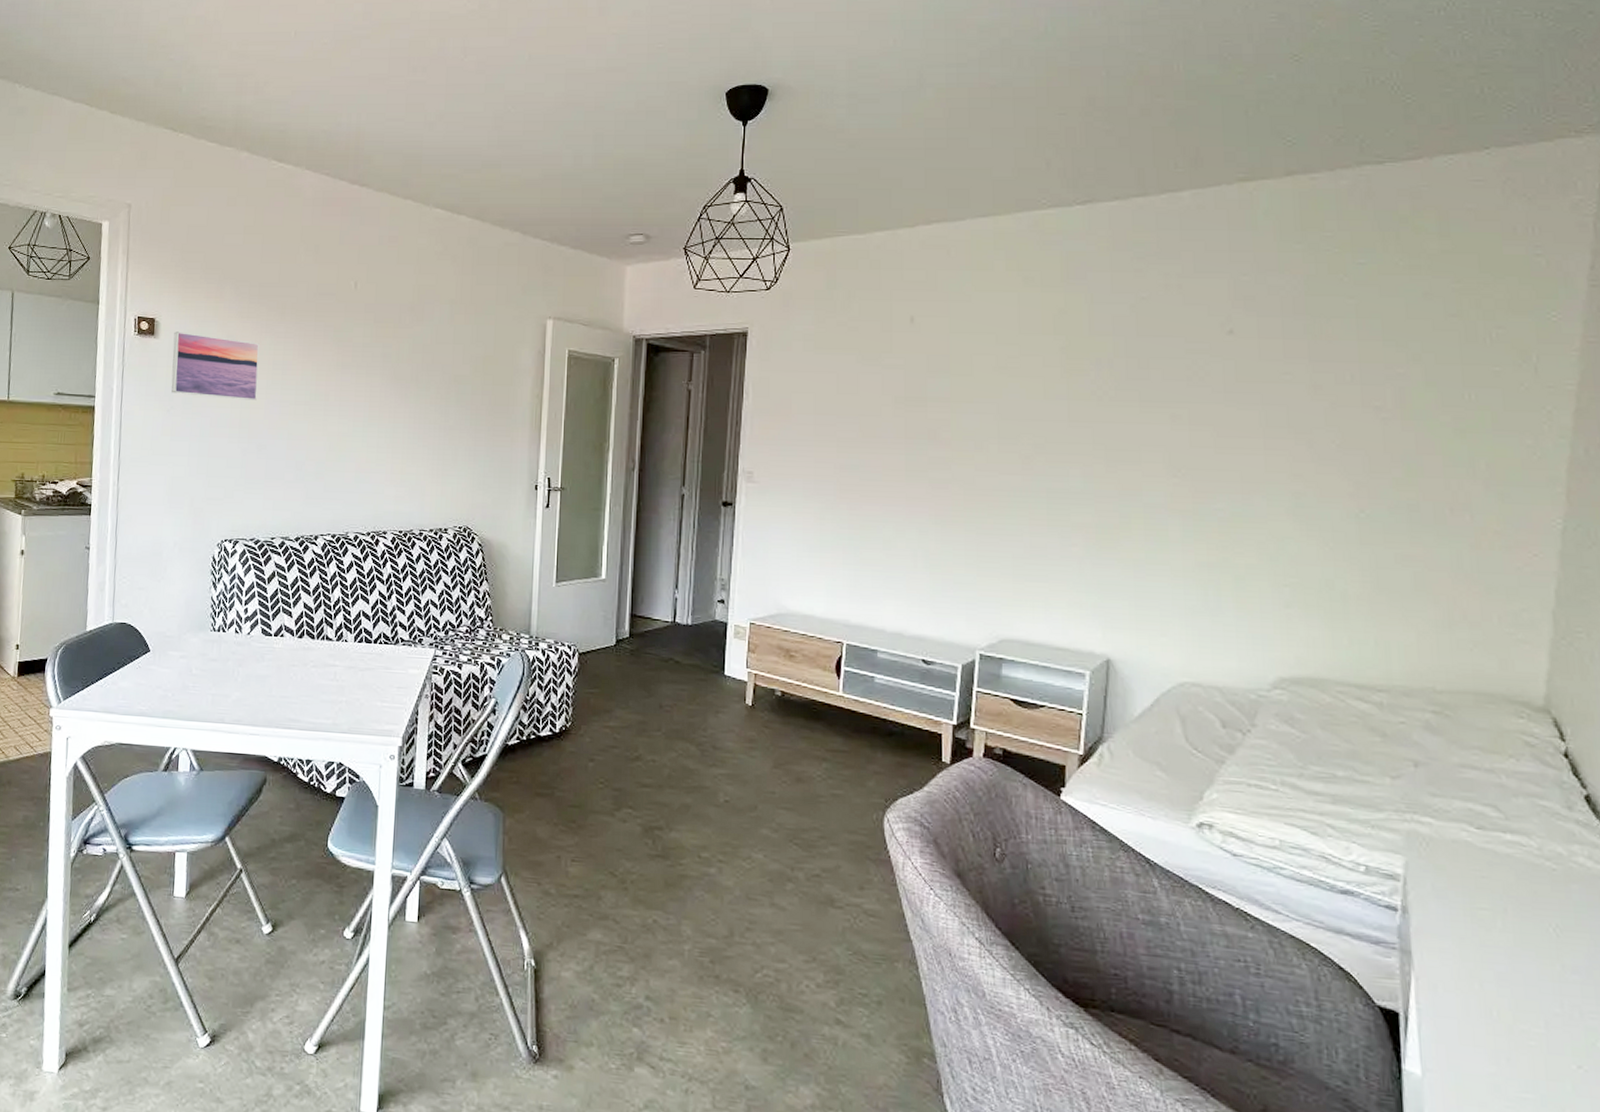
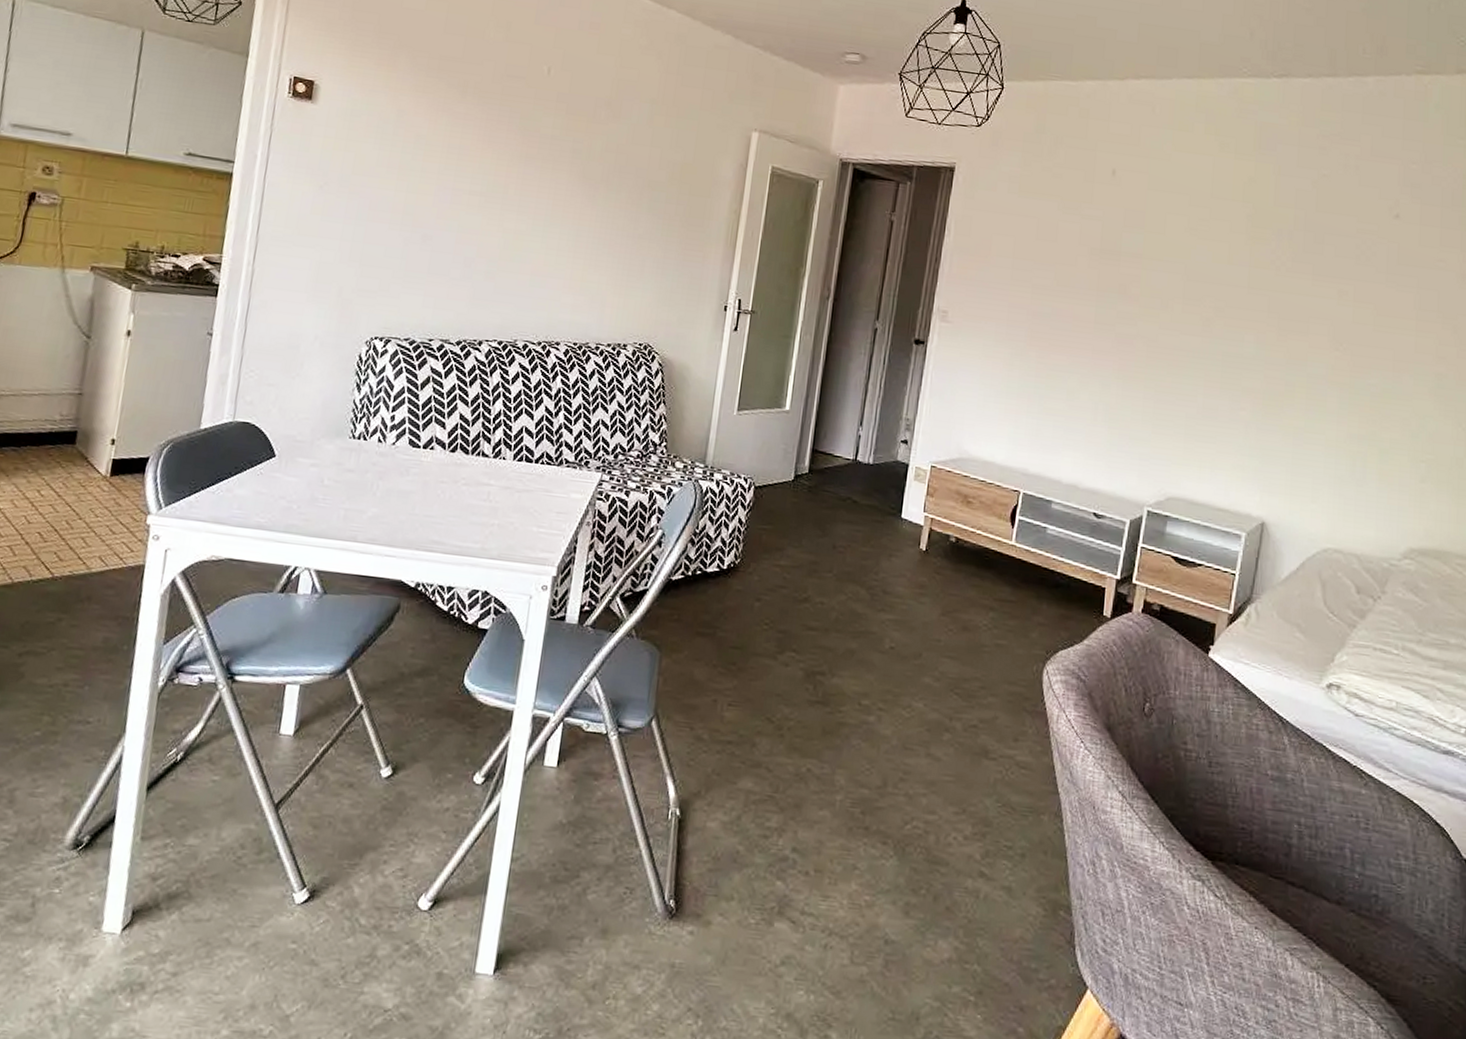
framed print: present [171,331,259,401] -> none [326,98,434,186]

